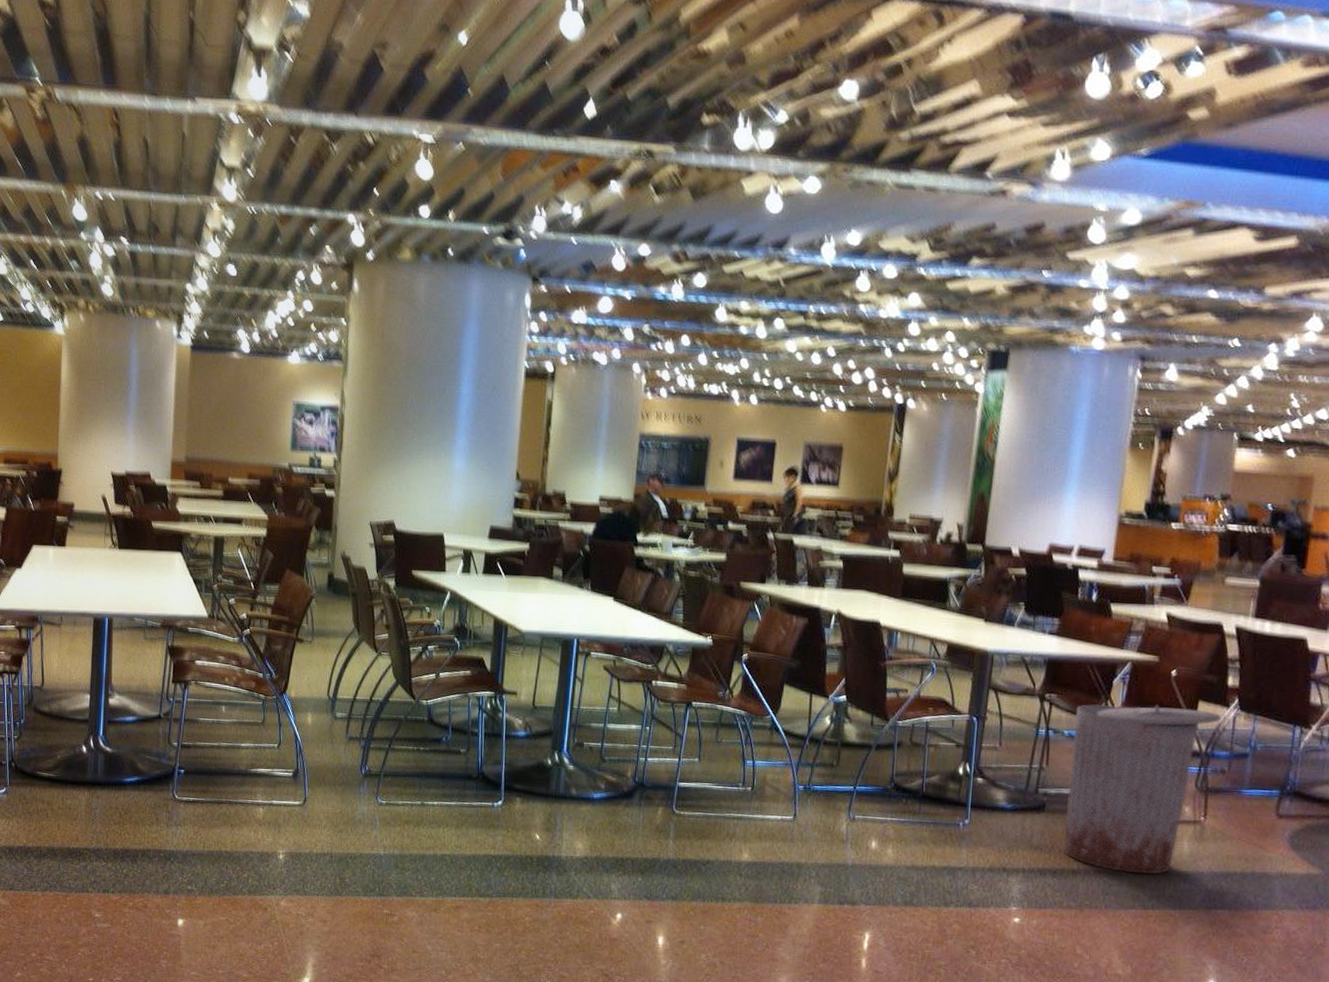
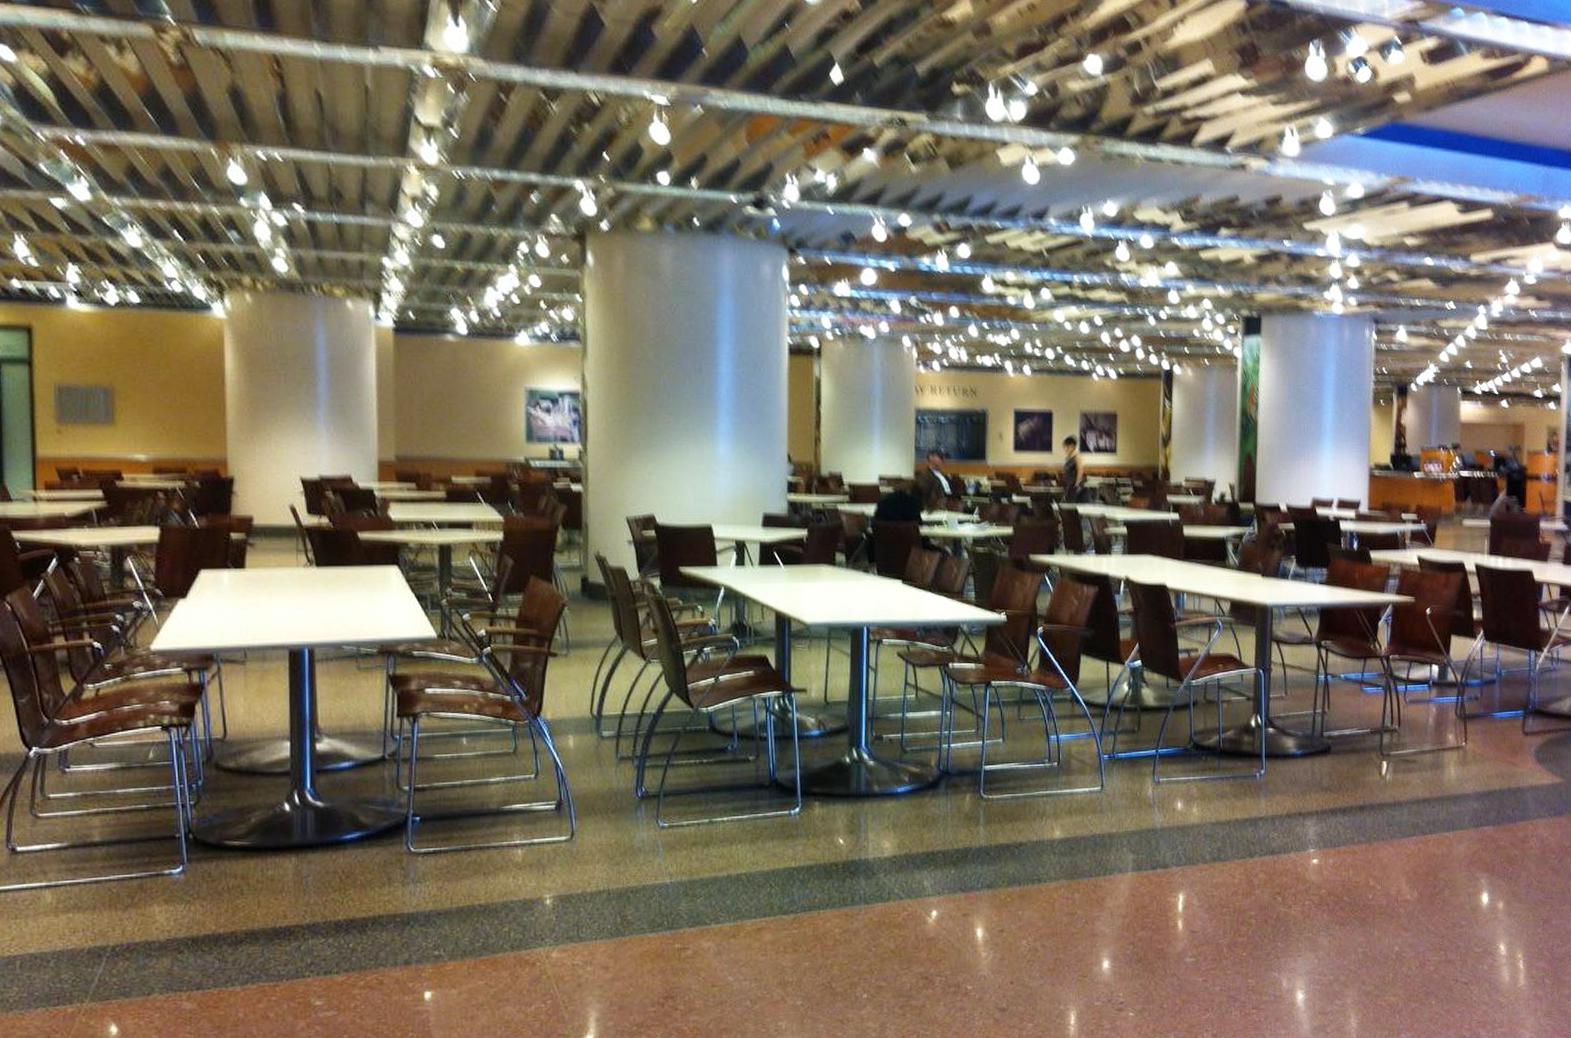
trash can: present [1063,704,1221,874] -> none [1349,642,1471,803]

